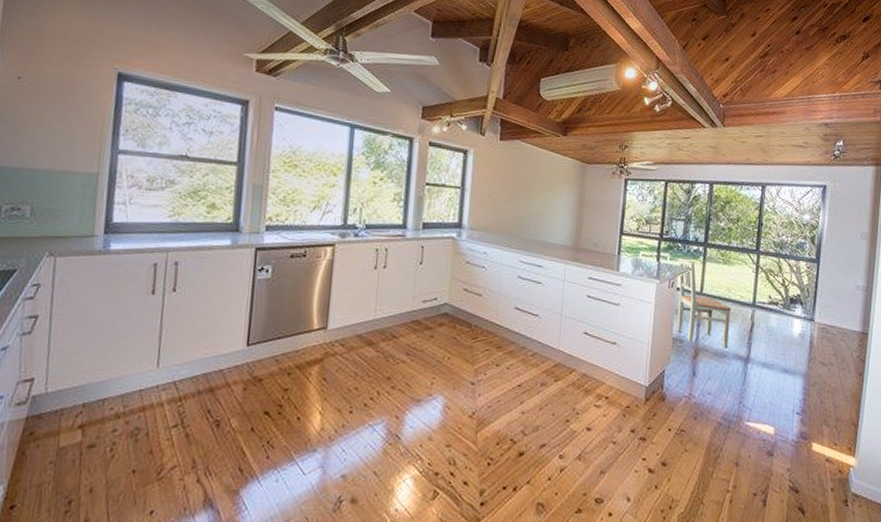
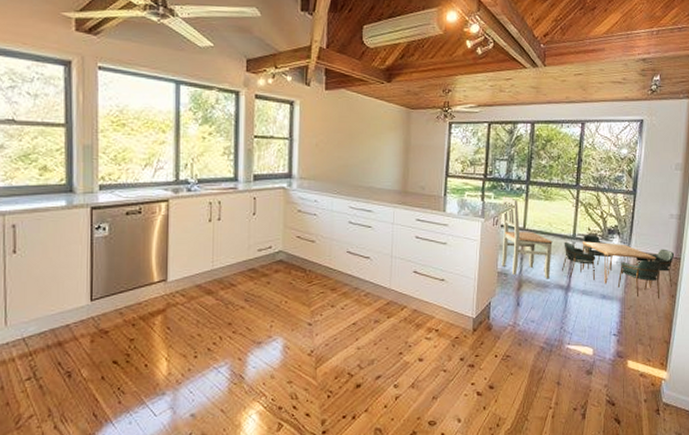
dining table: none [741,303,862,377] -> present [562,235,675,300]

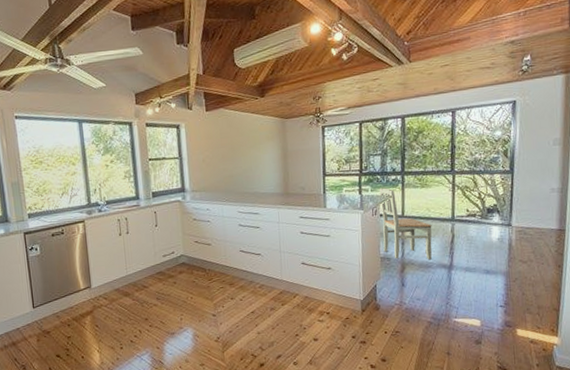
dining table: present [562,235,675,300] -> none [443,215,559,271]

